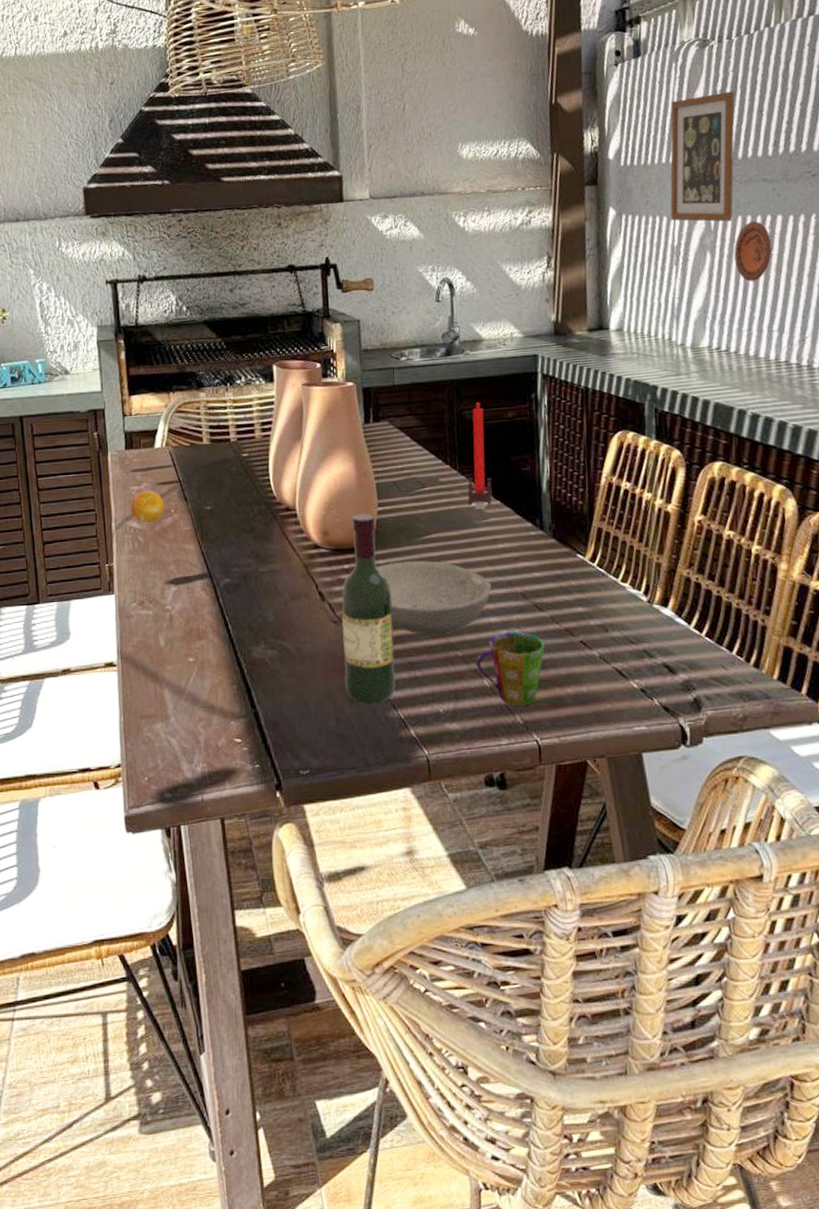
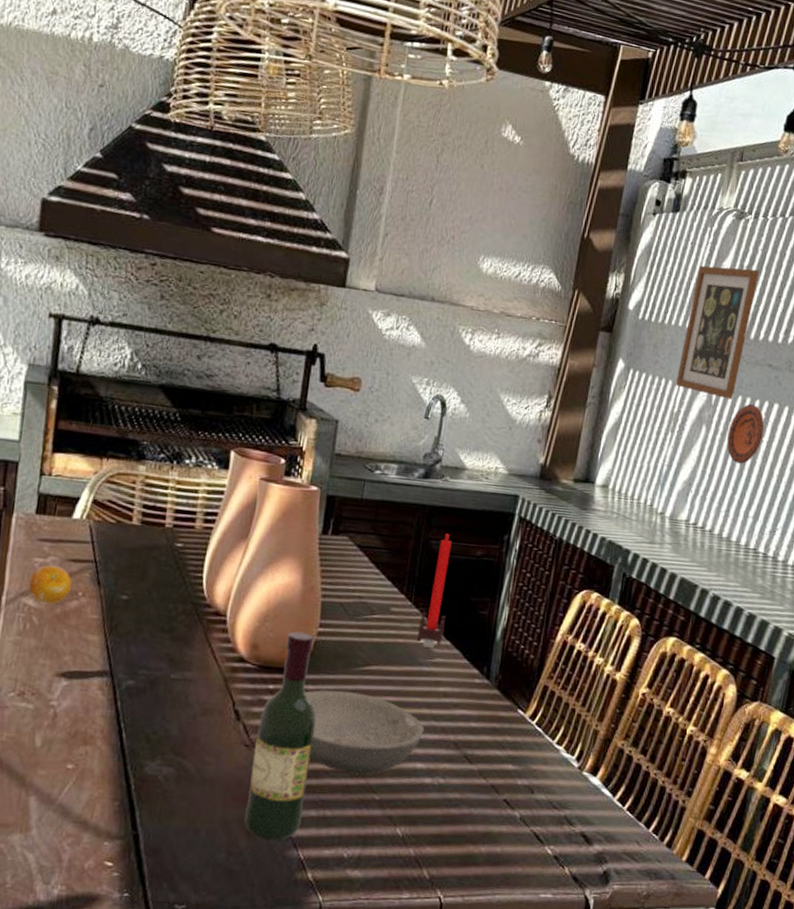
cup: present [475,632,545,707] -> none [391,781,467,861]

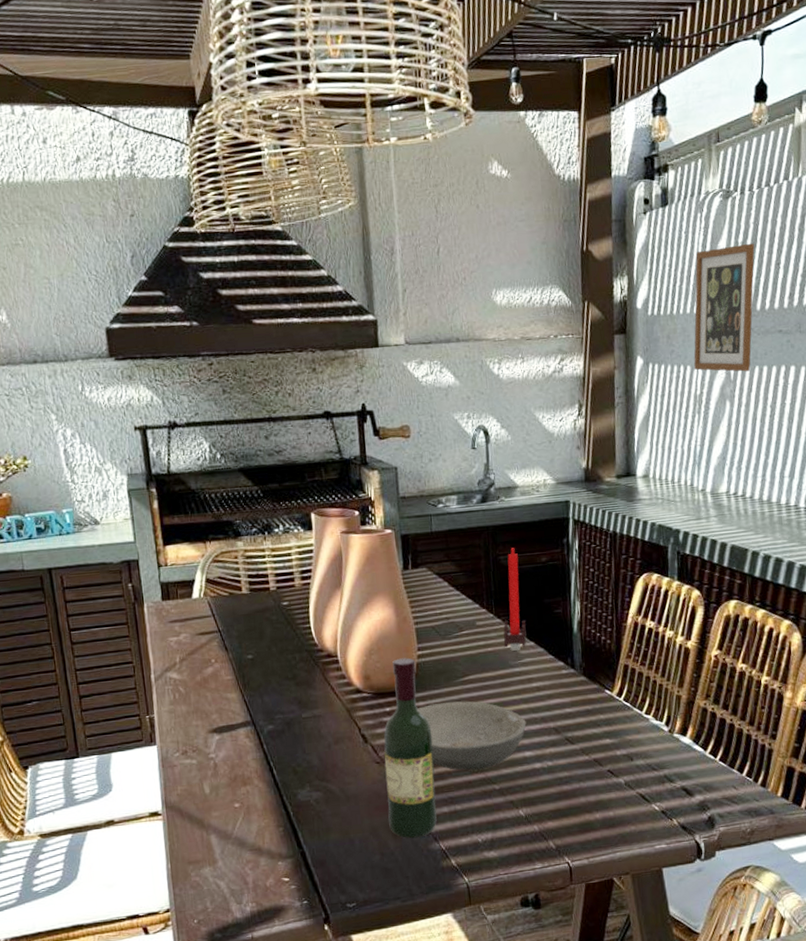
fruit: present [29,565,73,604] -> none [169,641,206,675]
decorative plate: present [727,404,765,464] -> none [751,372,786,430]

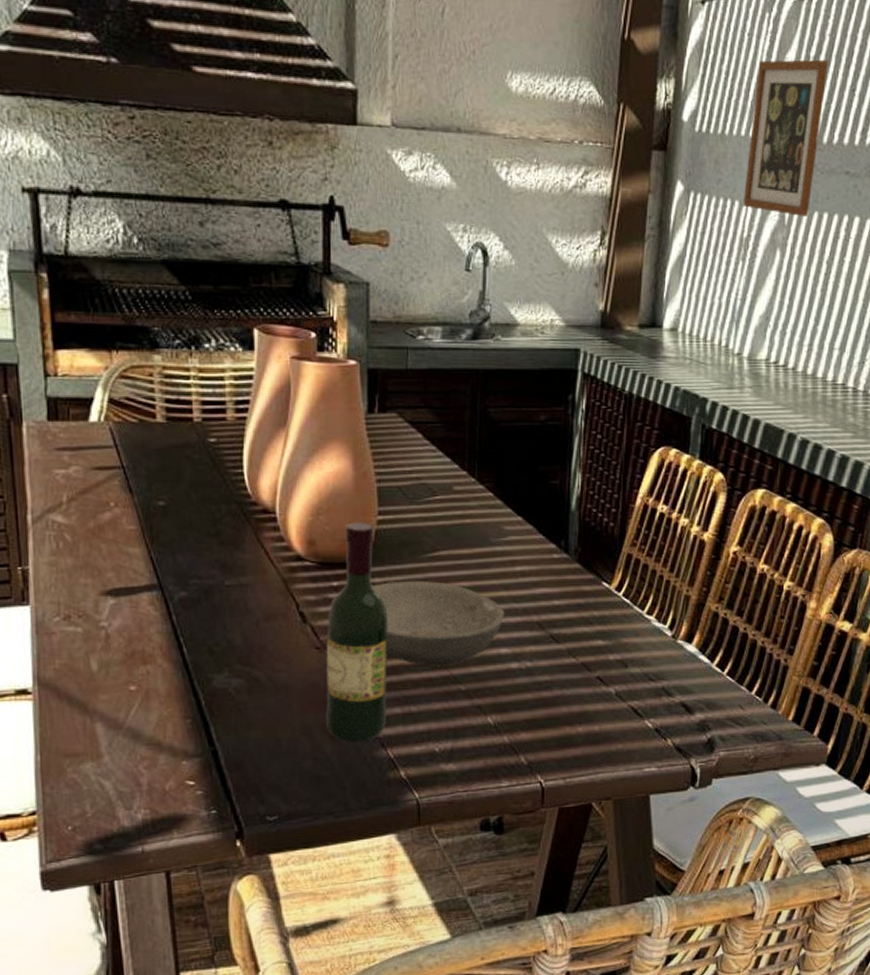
candle: present [503,548,527,651] -> none [485,399,514,525]

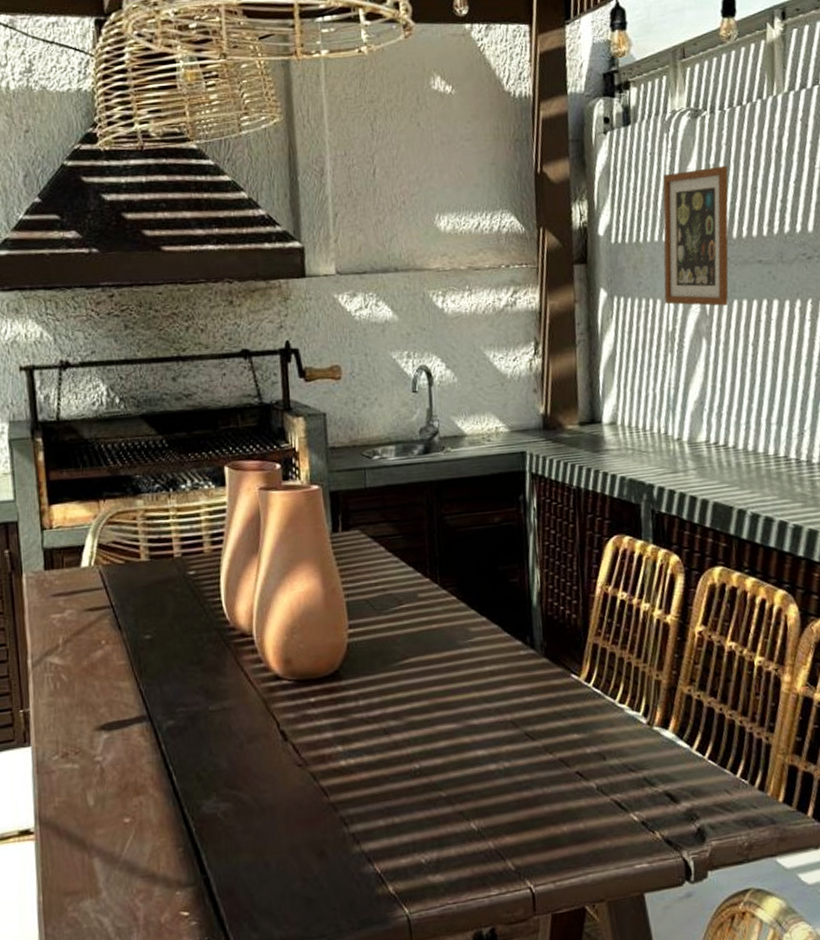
wine bottle: present [326,522,389,743] -> none [307,637,371,860]
bowl: present [371,580,505,666] -> none [347,688,478,775]

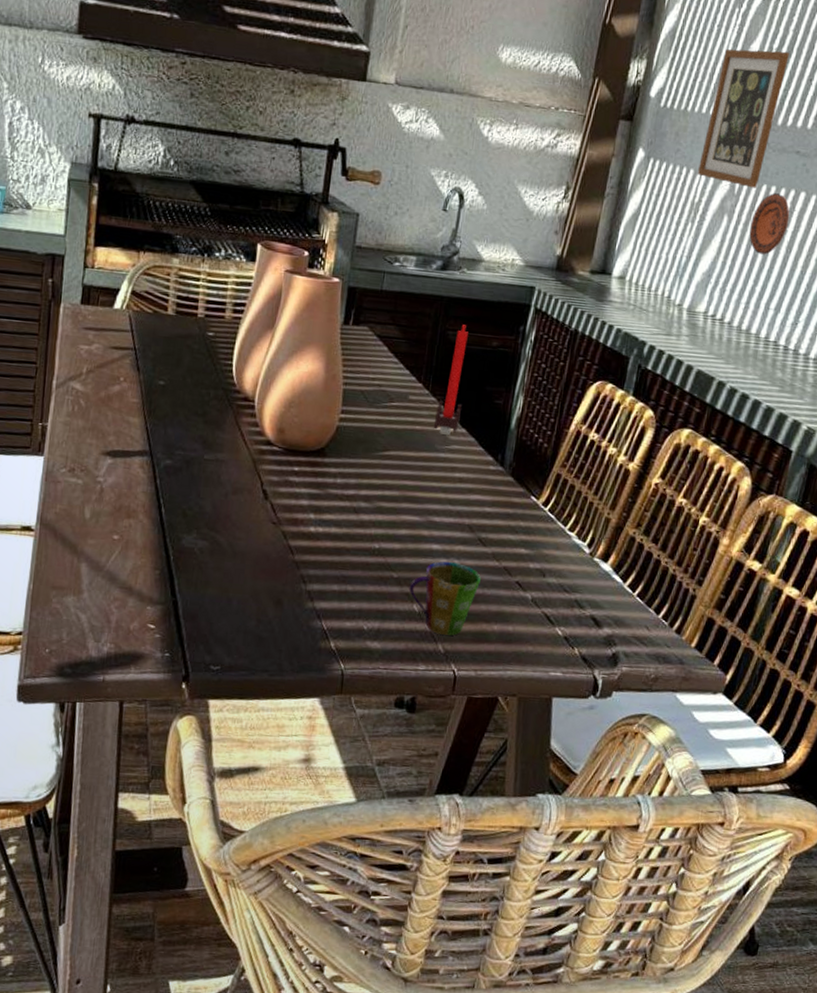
candle: none [450,506,478,628] -> present [433,324,468,435]
cup: none [461,765,538,851] -> present [409,561,481,636]
decorative plate: none [730,306,769,371] -> present [749,193,790,255]

